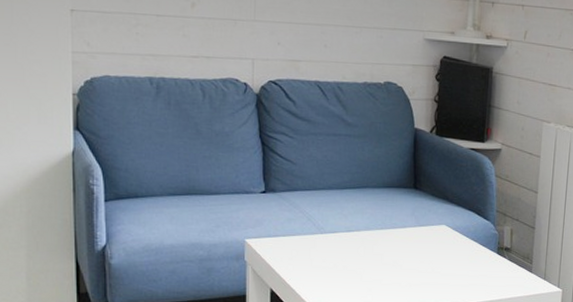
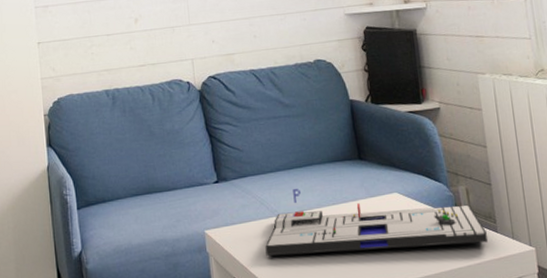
board game: none [306,209,522,280] -> present [265,189,488,256]

